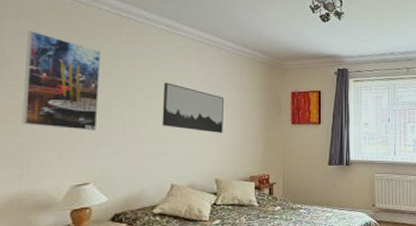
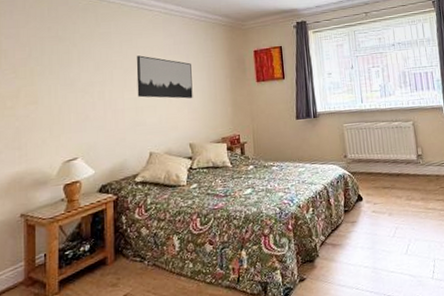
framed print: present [22,31,102,132] -> none [18,23,82,110]

